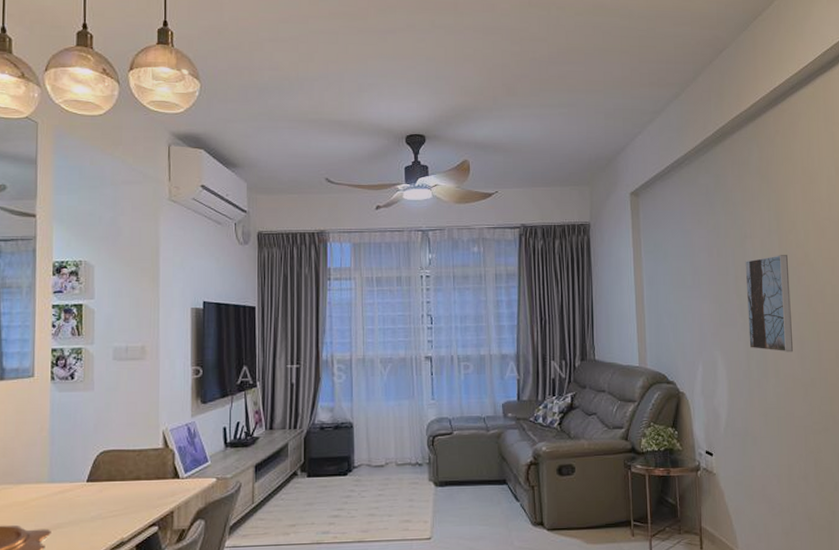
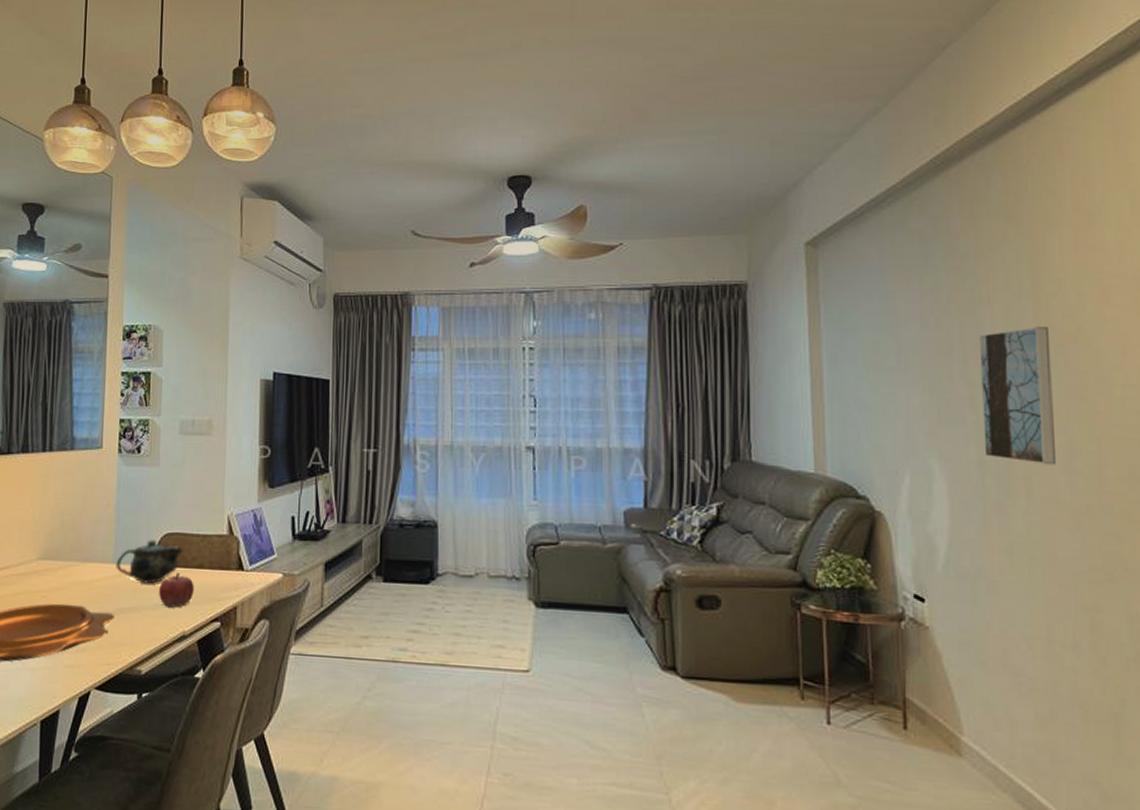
teapot: none [51,457,120,499] -> present [116,539,183,584]
fruit: none [97,486,131,518] -> present [159,572,194,608]

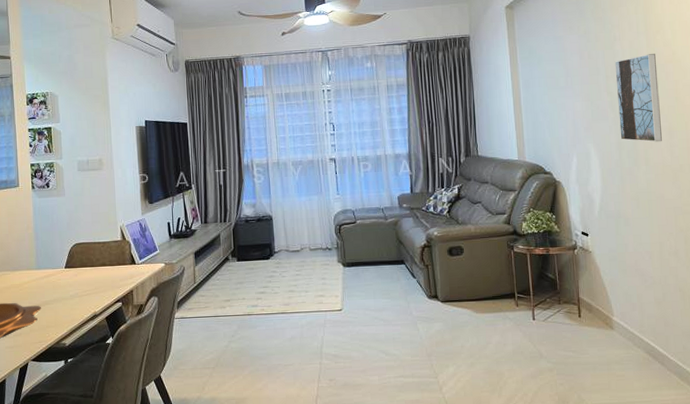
teapot: present [116,539,183,584] -> none [38,249,89,282]
fruit: present [159,572,194,608] -> none [73,271,100,297]

